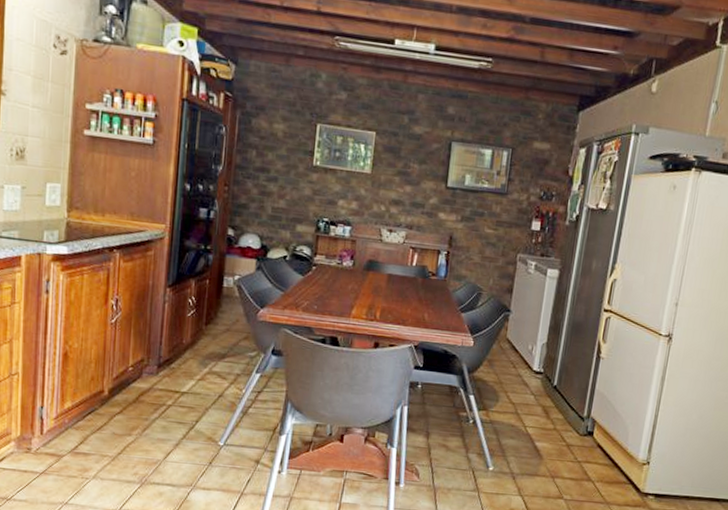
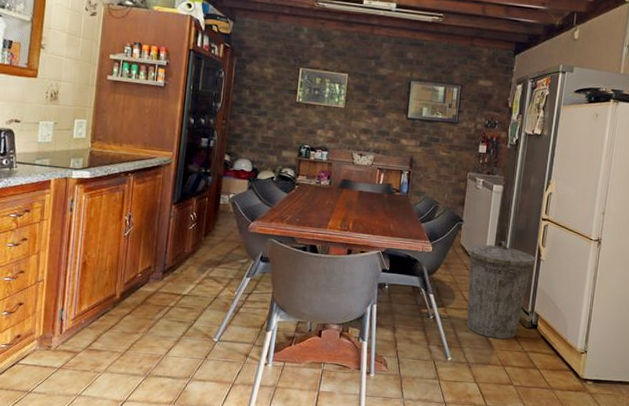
trash can: none [511,334,595,447] -> present [466,240,536,339]

